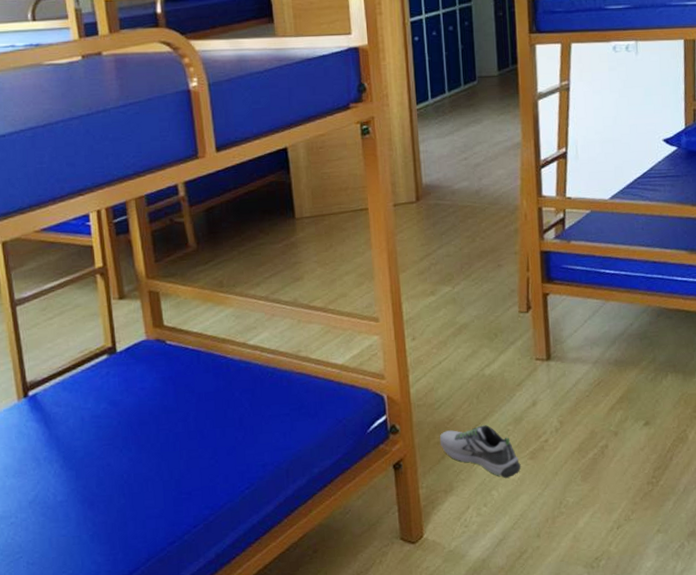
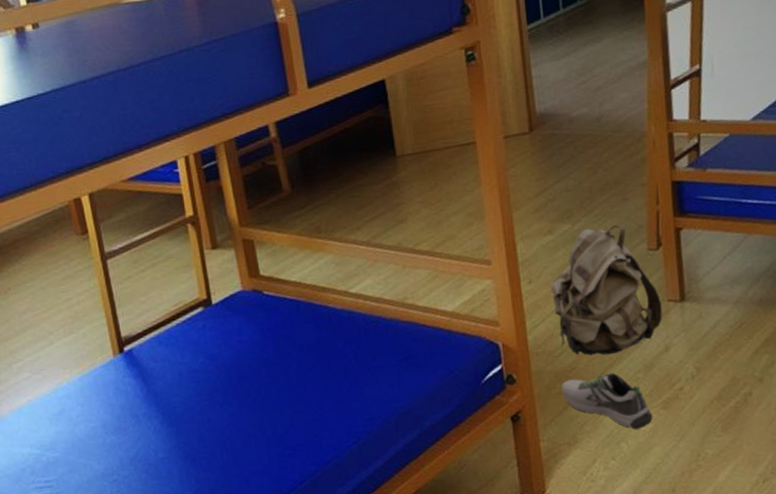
backpack: none [432,289,531,409] -> present [551,225,663,356]

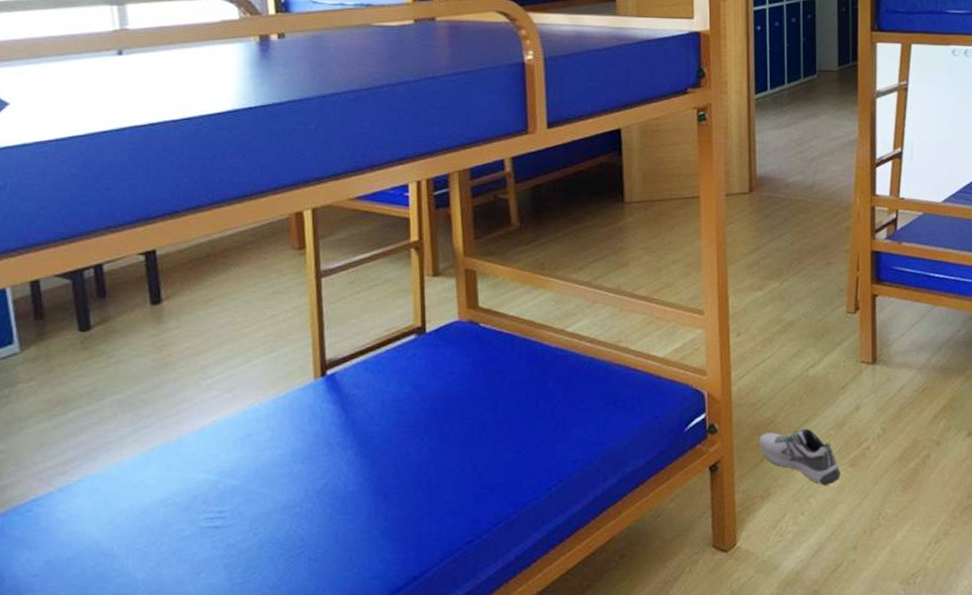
backpack: present [551,225,663,356] -> none [757,287,856,411]

